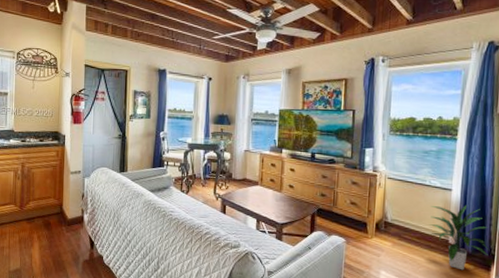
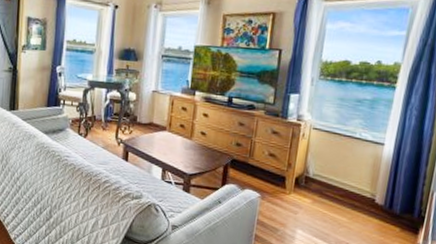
indoor plant: present [429,204,489,271] -> none [354,161,419,233]

